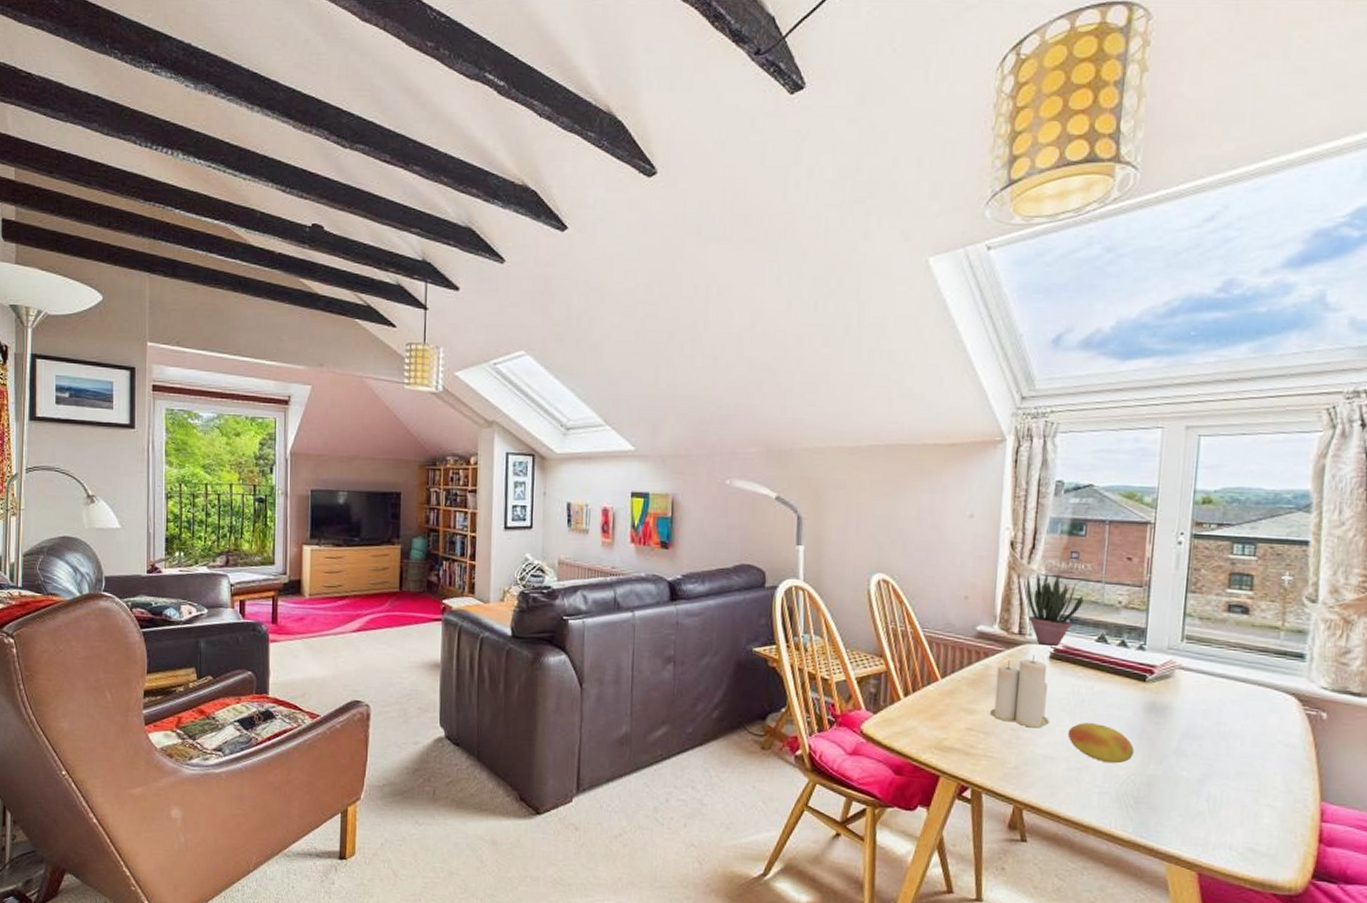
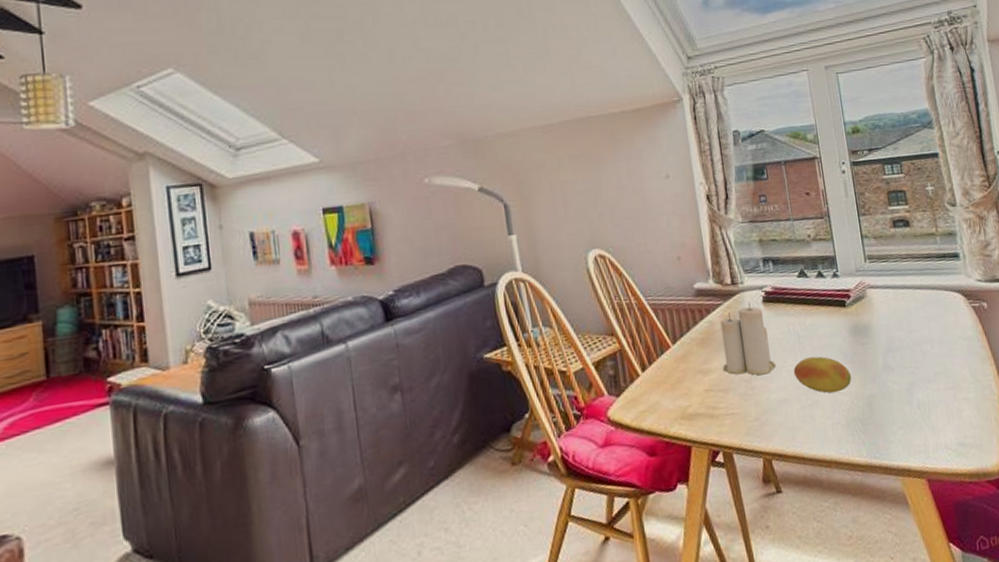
potted plant: present [1026,573,1084,647] -> none [726,219,780,291]

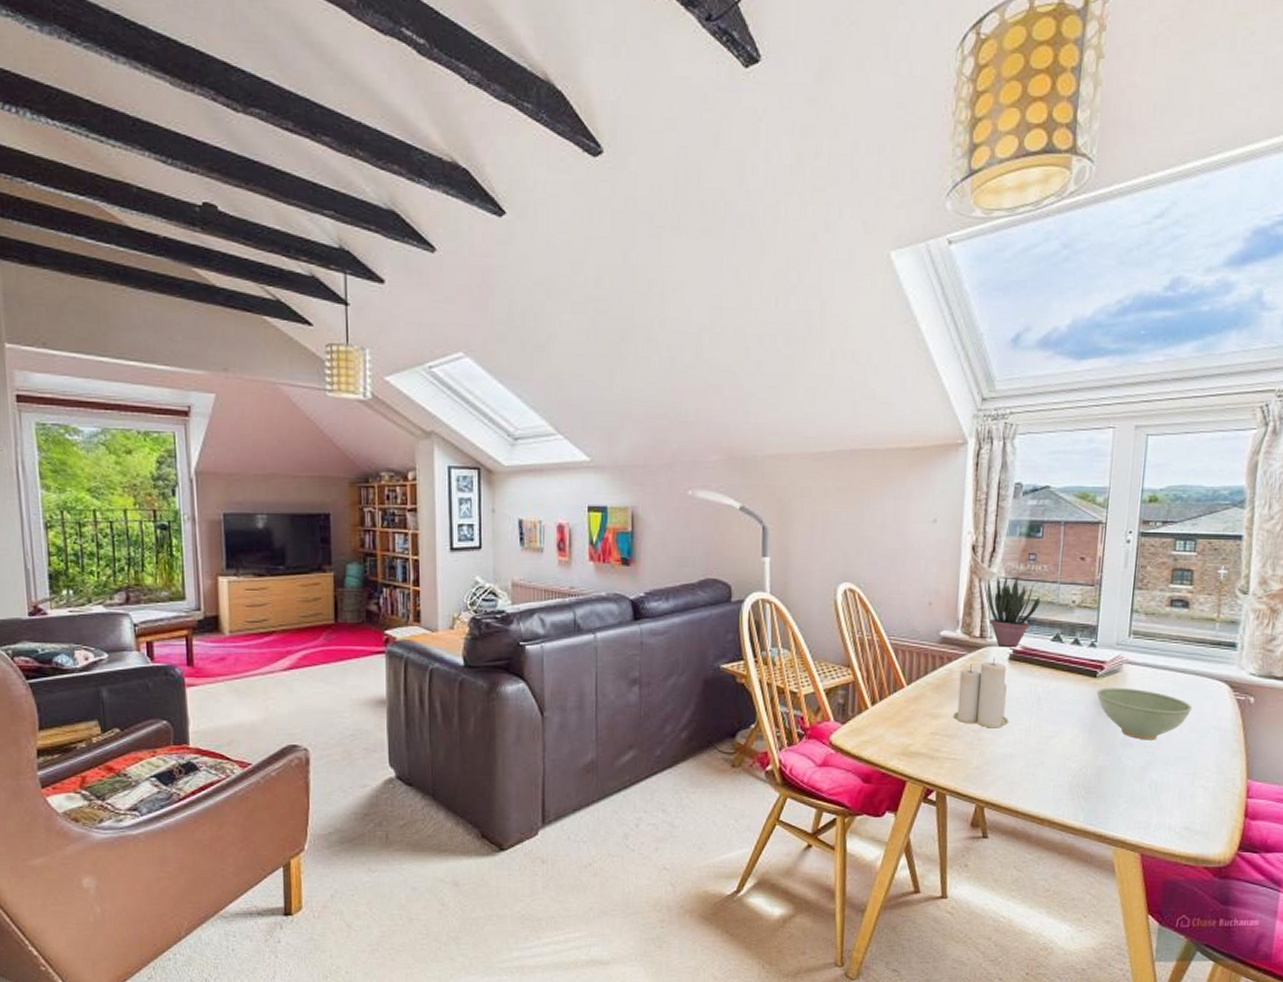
potted plant: none [726,219,780,291] -> present [986,576,1041,648]
fruit: present [793,356,852,394] -> none [1025,720,1086,758]
bowl: none [849,311,937,362] -> present [1096,687,1193,740]

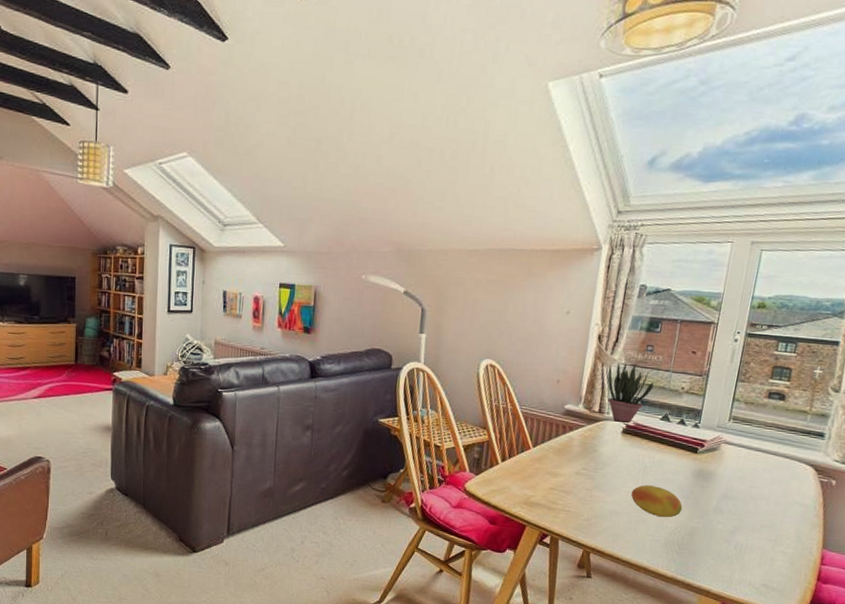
candle: present [953,657,1010,728] -> none [570,429,620,489]
fruit: none [1025,720,1086,758] -> present [630,485,683,518]
bowl: present [1096,687,1193,740] -> none [695,462,780,510]

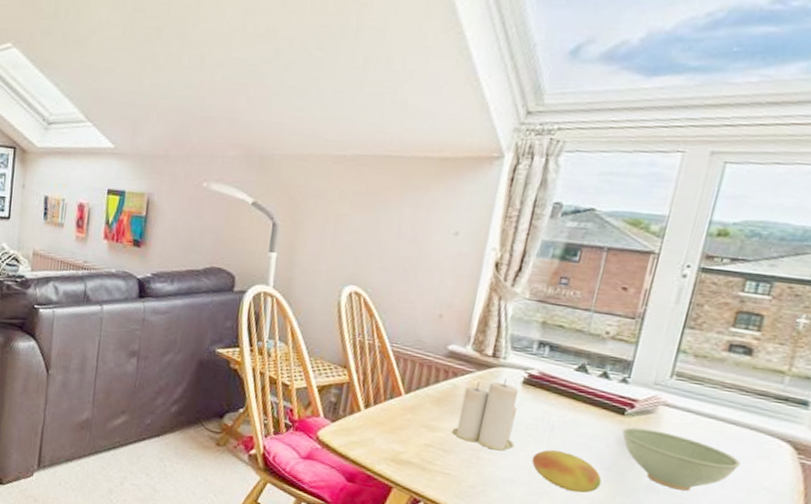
candle: none [570,429,620,489] -> present [451,378,519,451]
potted plant: present [607,362,654,424] -> none [505,297,569,373]
bowl: none [695,462,780,510] -> present [621,427,742,491]

